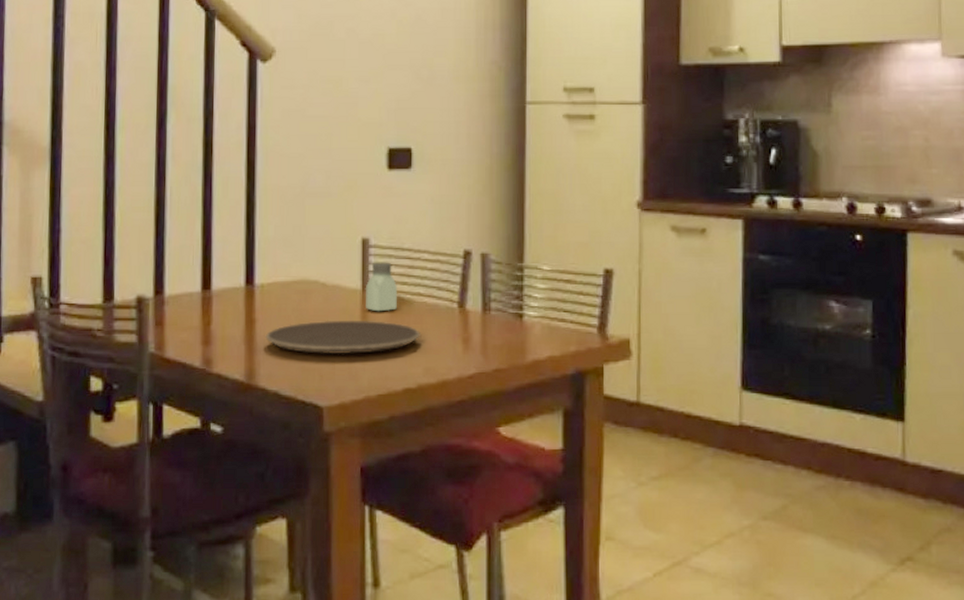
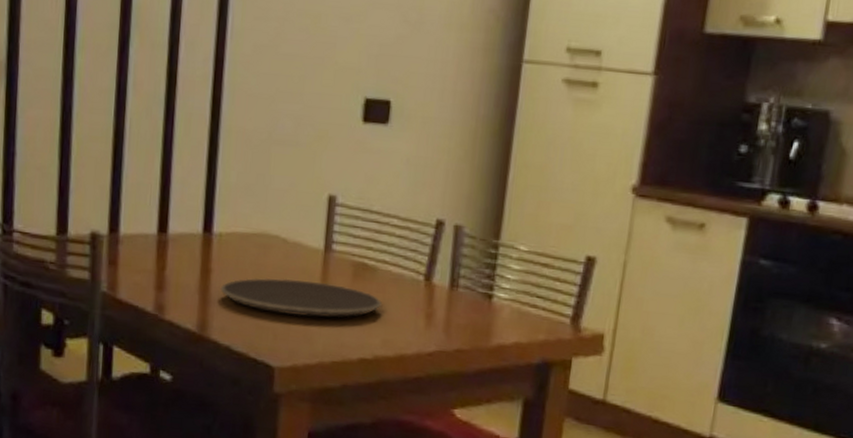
saltshaker: present [365,262,397,312] -> none [327,222,362,276]

